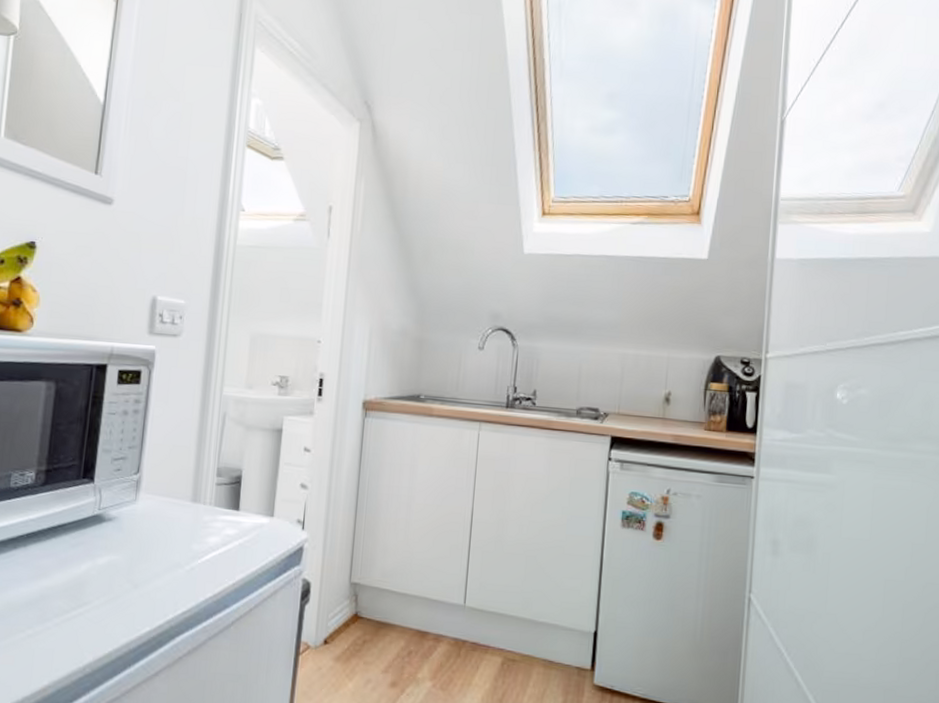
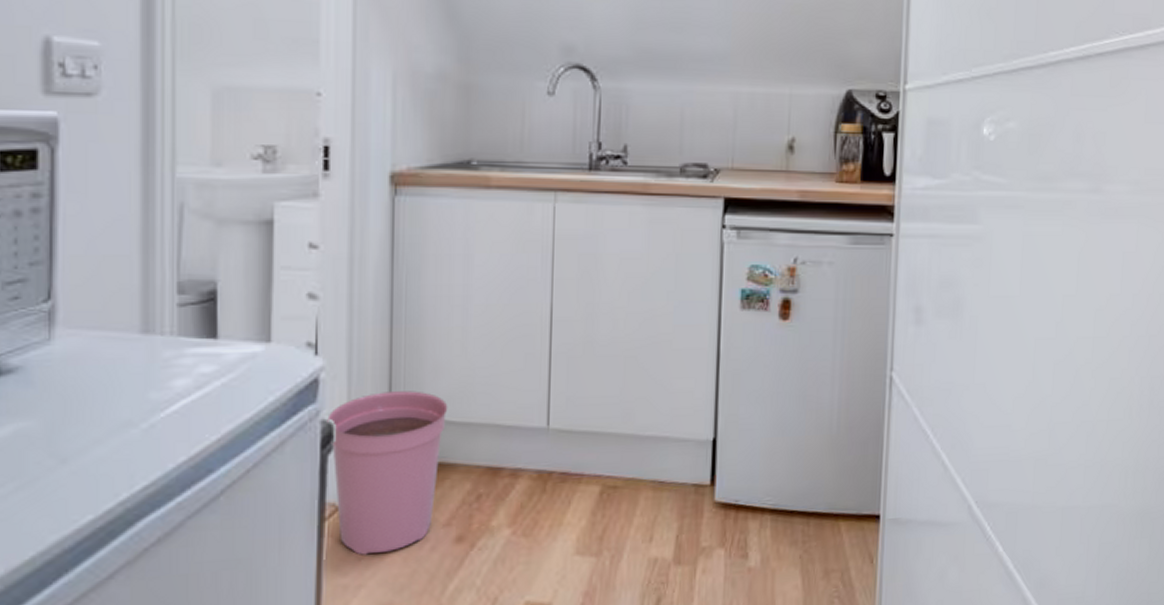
plant pot: none [306,562,392,686] -> present [327,391,448,555]

